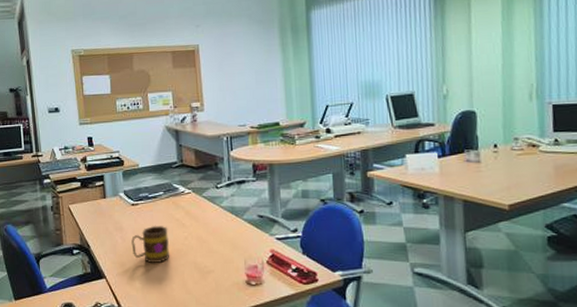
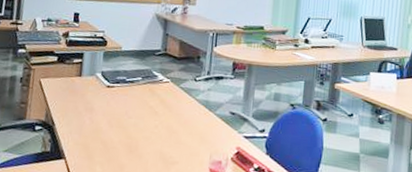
mug: present [131,225,170,264] -> none [99,110,140,150]

